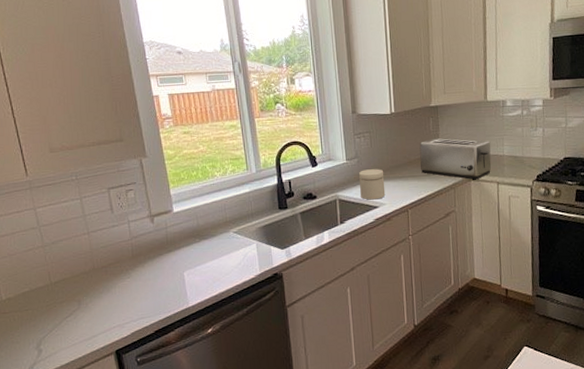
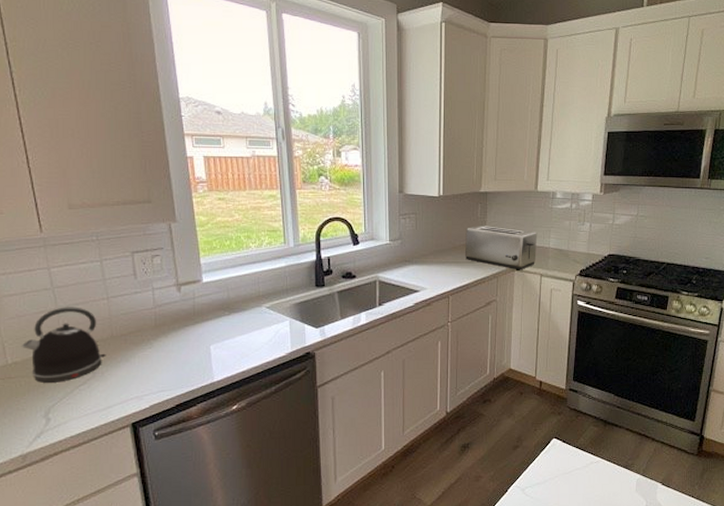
kettle: none [13,243,89,316] -> present [21,307,106,383]
jar: present [359,169,386,200] -> none [402,252,427,283]

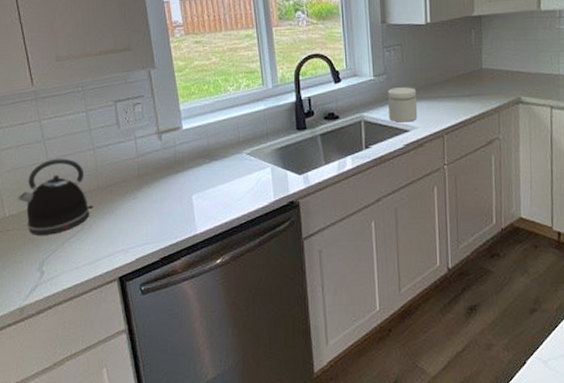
jar: none [402,252,427,283] -> present [388,87,418,123]
toaster: present [465,224,538,270] -> none [458,52,544,103]

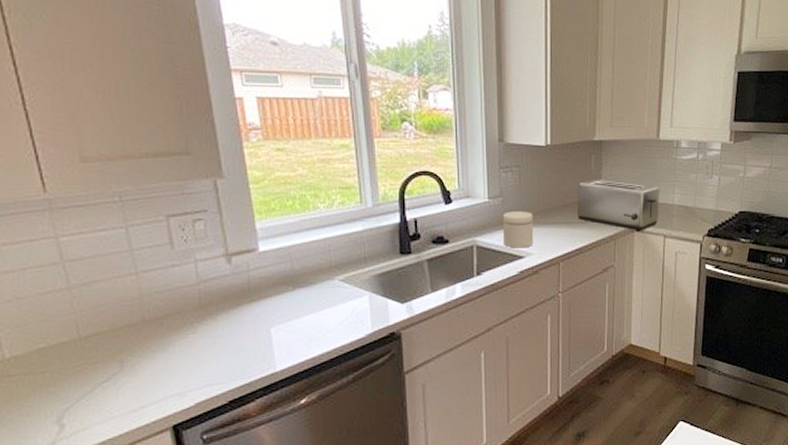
kettle: present [17,158,93,235] -> none [22,285,137,381]
toaster: none [458,52,544,103] -> present [577,178,660,231]

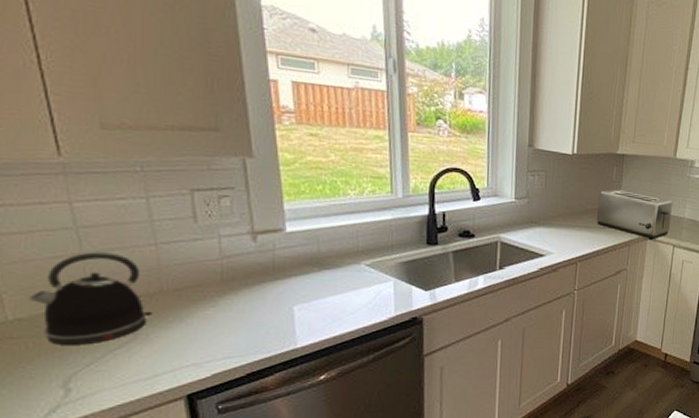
kettle: none [22,285,137,381] -> present [27,252,153,345]
jar: present [503,211,534,248] -> none [526,212,556,247]

